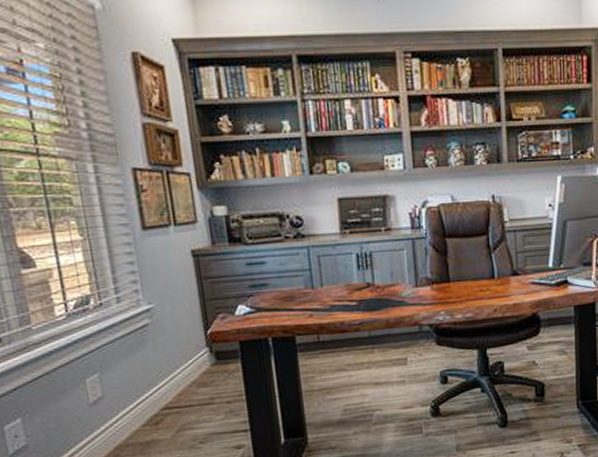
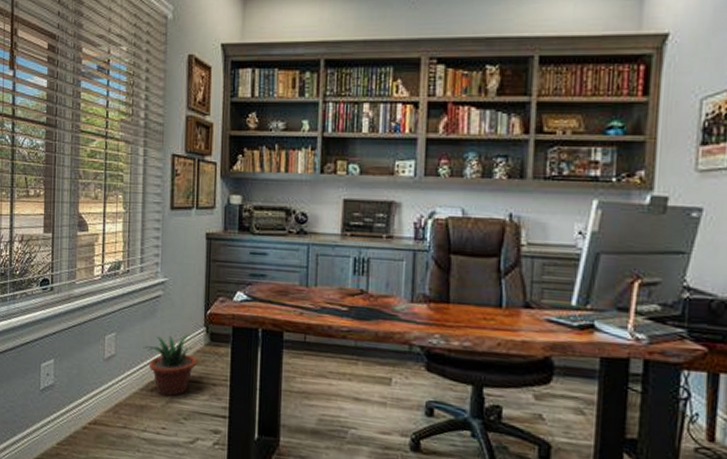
potted plant: none [136,357,206,427] -> present [143,333,197,397]

